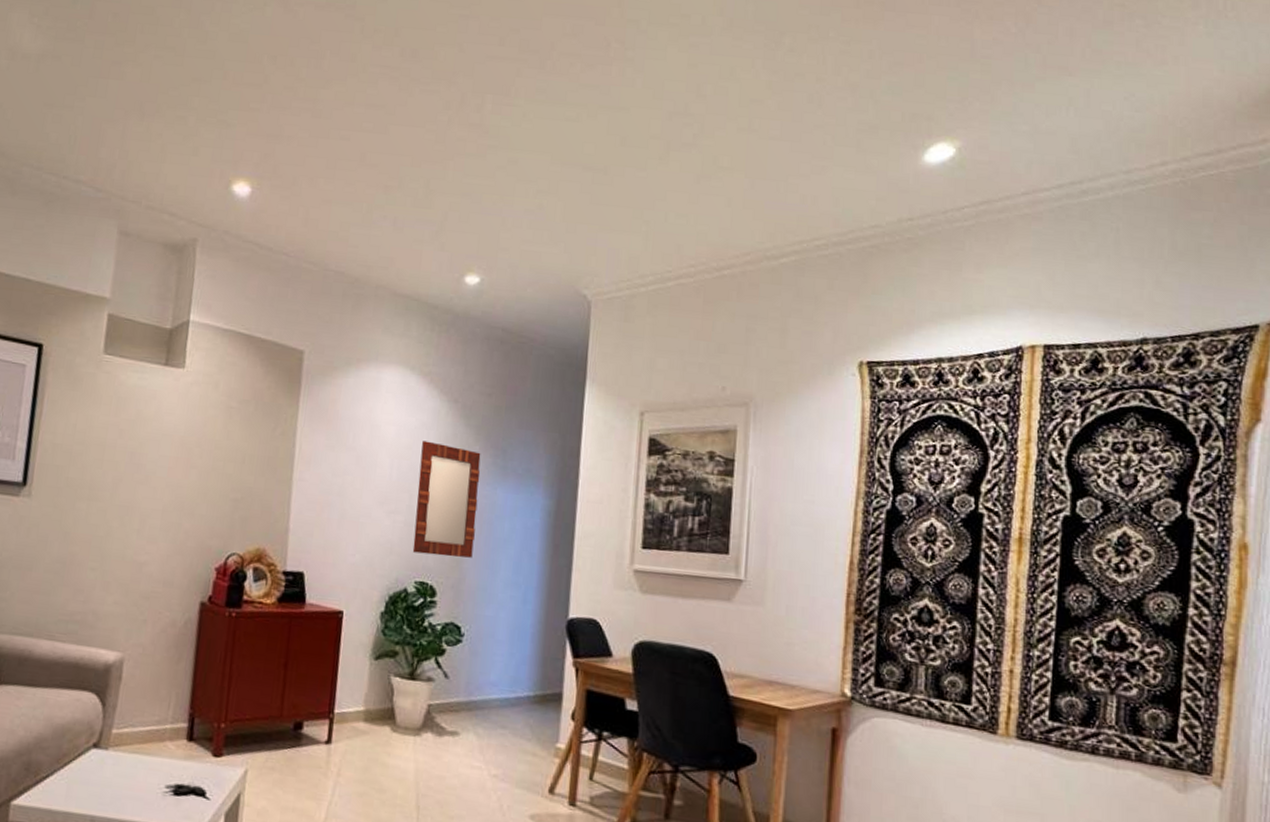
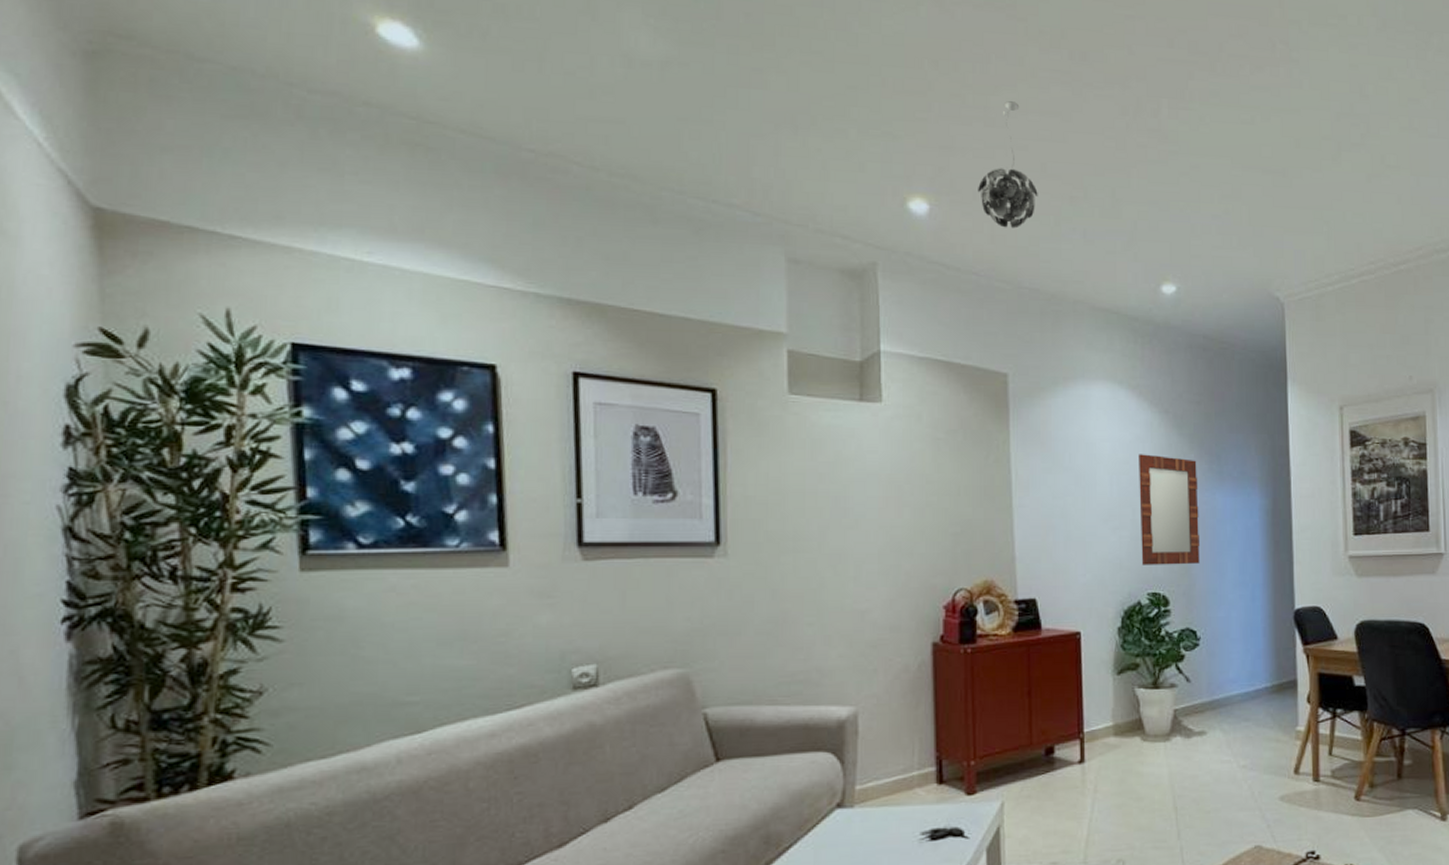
pendant light: none [298,94,355,214] -> present [978,101,1038,229]

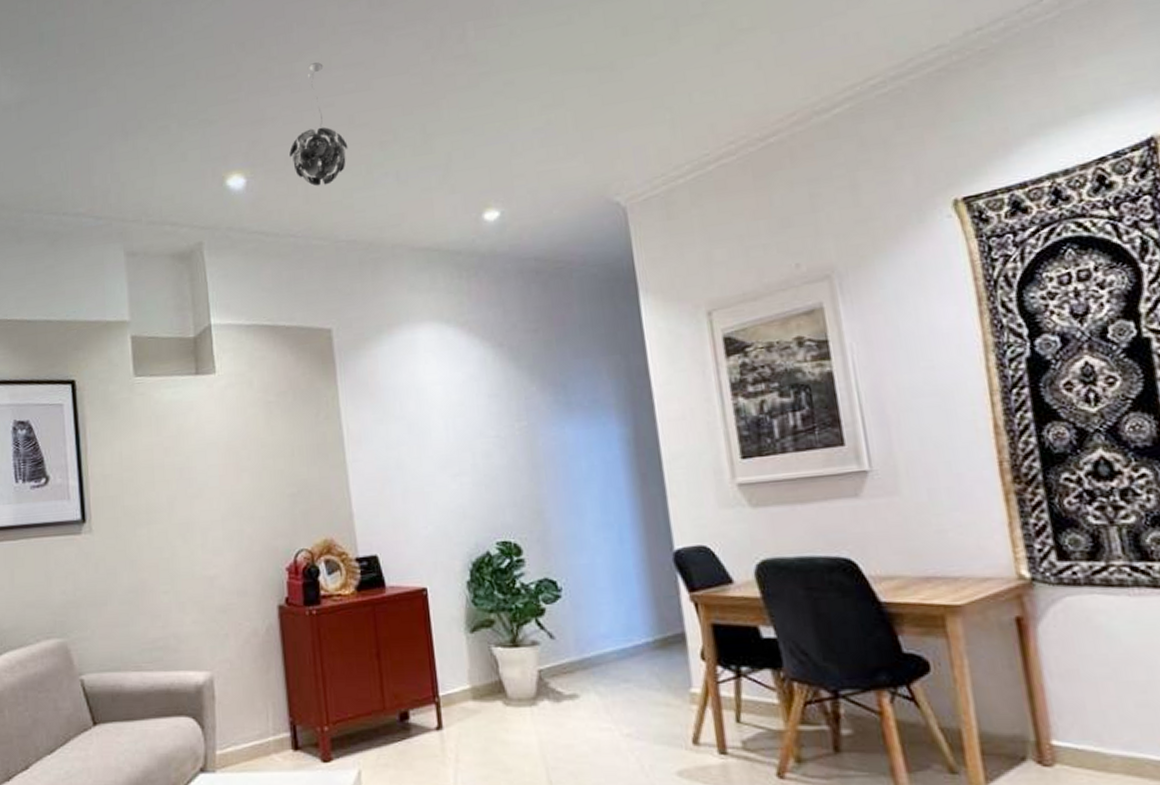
home mirror: present [1139,454,1200,565] -> none [474,392,553,513]

